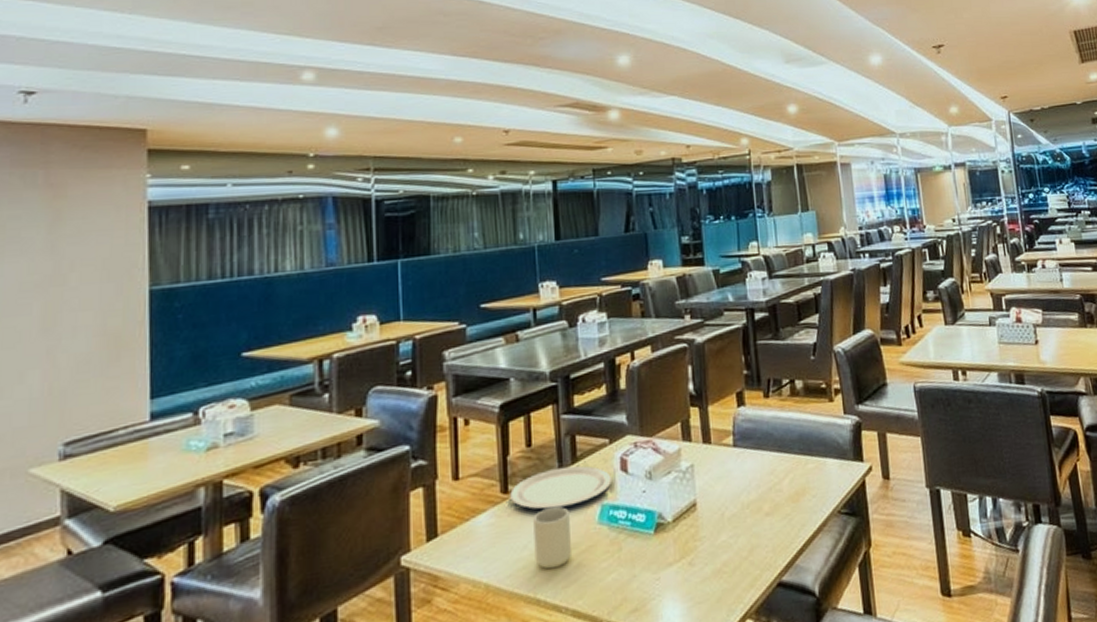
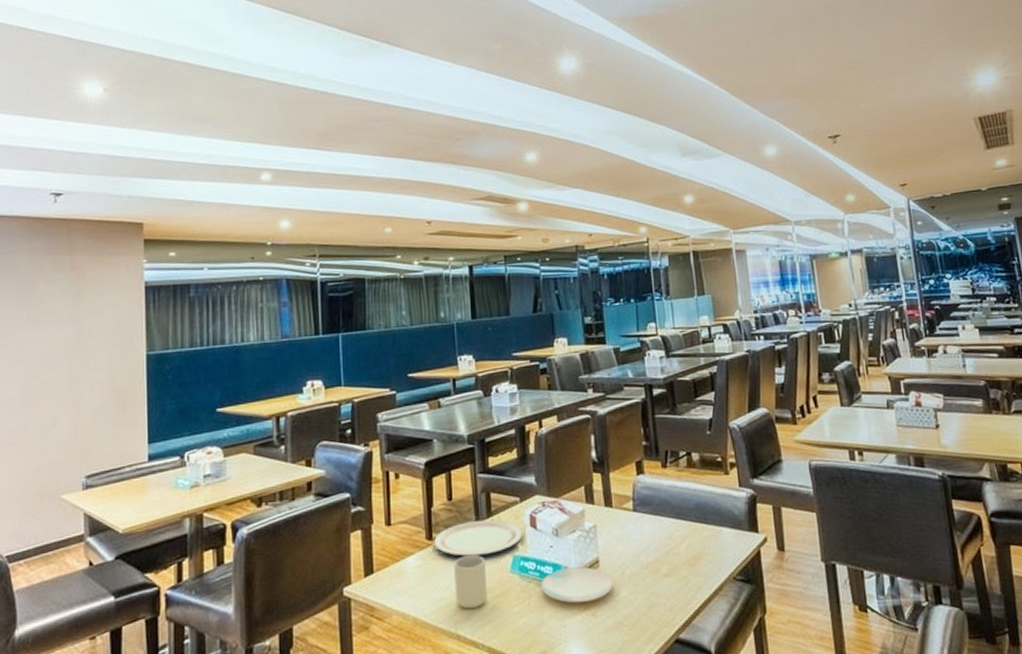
plate: none [632,511,712,553] -> present [541,567,613,604]

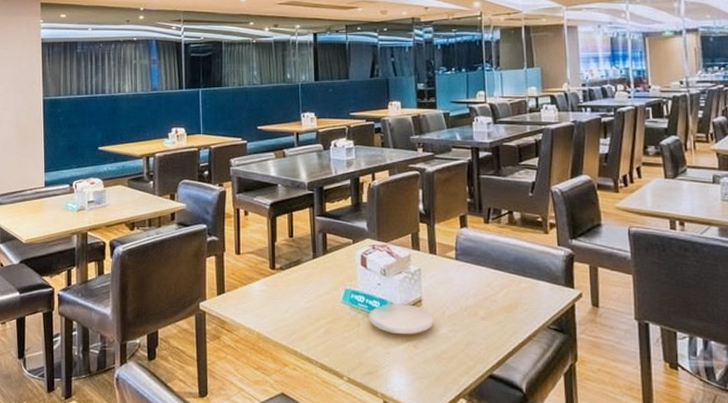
plate: present [434,519,523,557] -> none [276,256,354,286]
cup: present [454,554,487,609] -> none [293,285,321,331]

